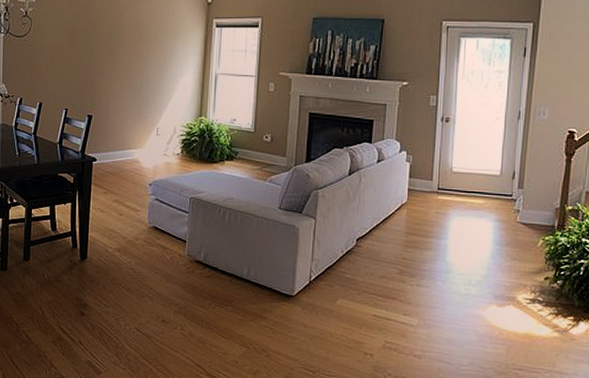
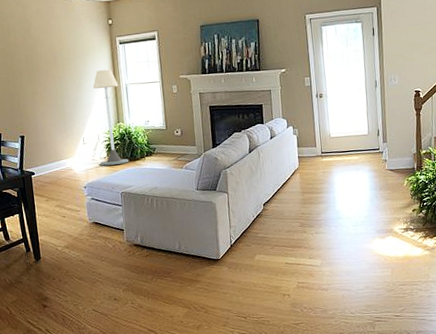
floor lamp: none [172,54,208,165] -> present [92,69,129,166]

